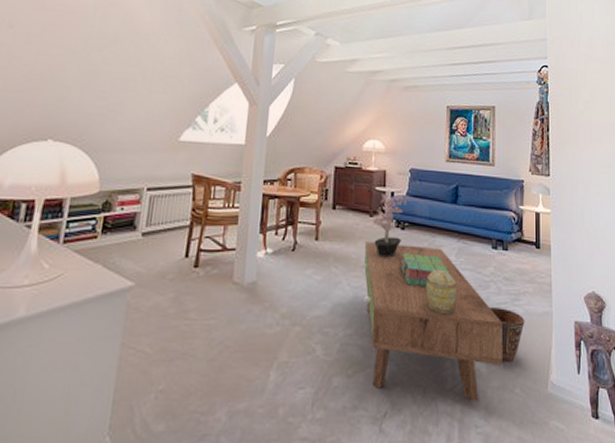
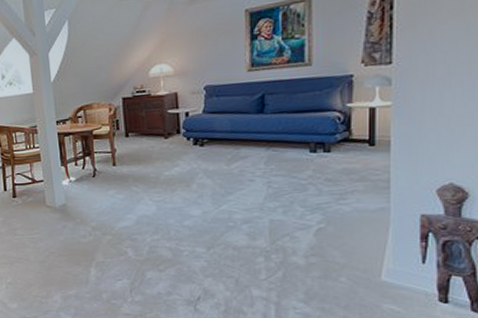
coffee table: present [361,242,502,403] -> none [161,158,324,290]
potted plant: present [372,192,408,258] -> none [168,114,205,174]
stack of books: present [400,252,450,287] -> none [202,166,259,196]
decorative box: present [426,269,457,315] -> none [232,178,268,218]
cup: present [489,308,525,362] -> none [307,207,353,255]

